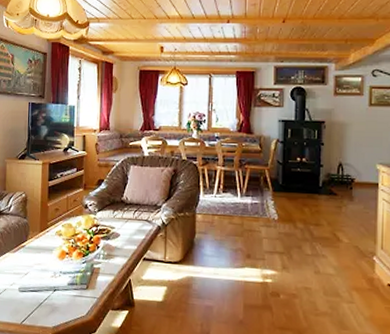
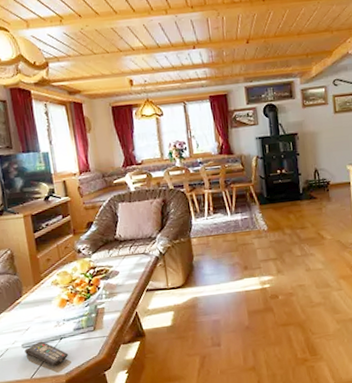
remote control: none [20,288,59,316] -> present [24,341,69,366]

